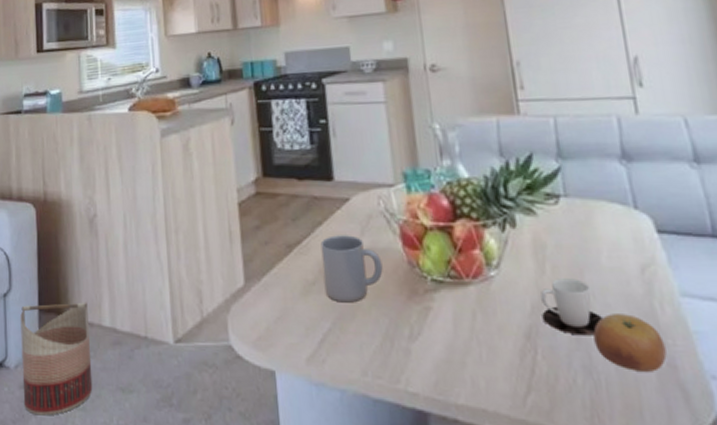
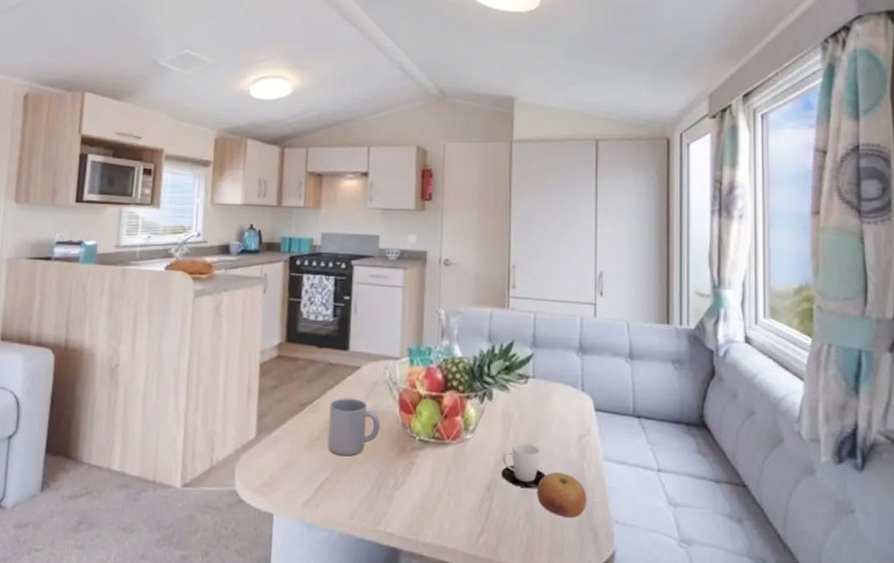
basket: present [20,302,93,416] -> none [17,446,99,554]

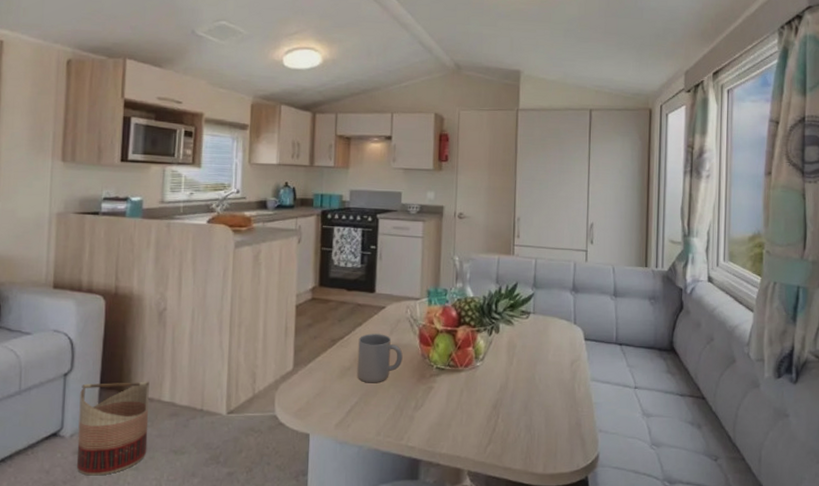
basket: none [17,446,99,554] -> present [76,381,150,476]
cup: present [501,443,545,489] -> none [506,368,543,406]
fruit: present [537,472,587,518] -> none [535,391,577,428]

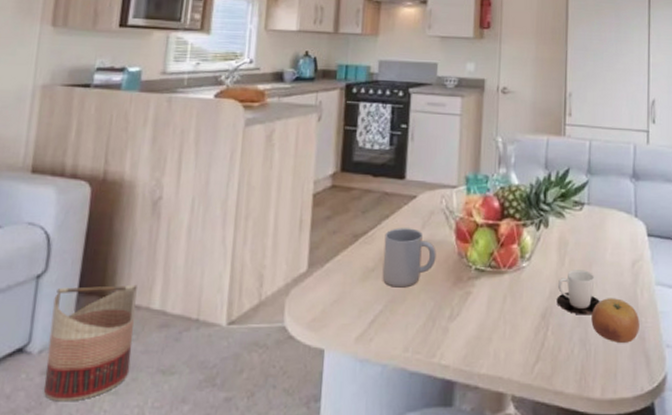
cup: none [506,368,543,406] -> present [556,270,600,316]
fruit: none [535,391,577,428] -> present [591,298,640,343]

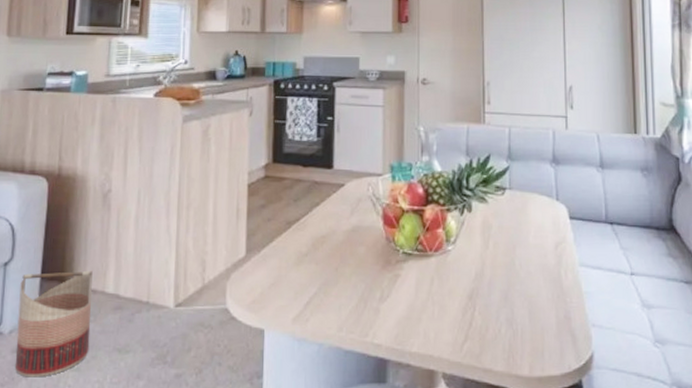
mug: present [382,228,436,288] -> none [315,215,365,271]
cup: present [556,270,600,316] -> none [482,252,525,296]
fruit: present [591,298,640,343] -> none [517,279,565,322]

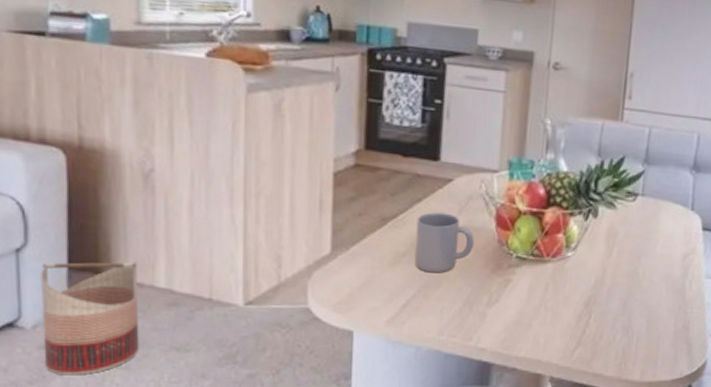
mug: none [315,215,365,271] -> present [414,212,474,273]

